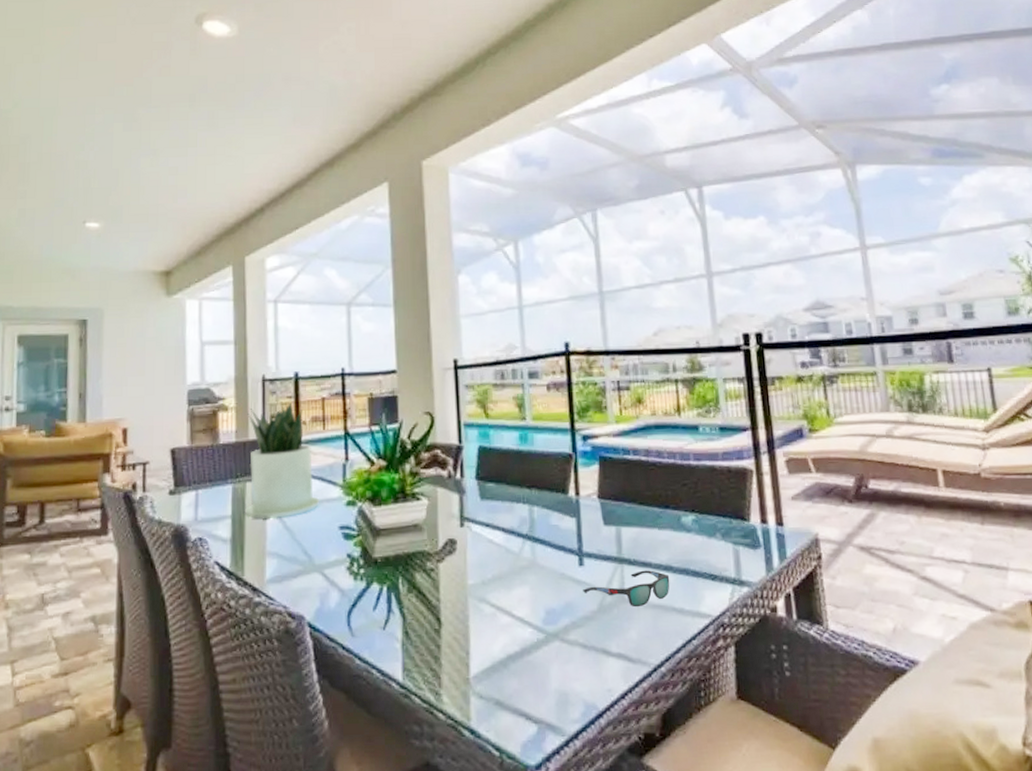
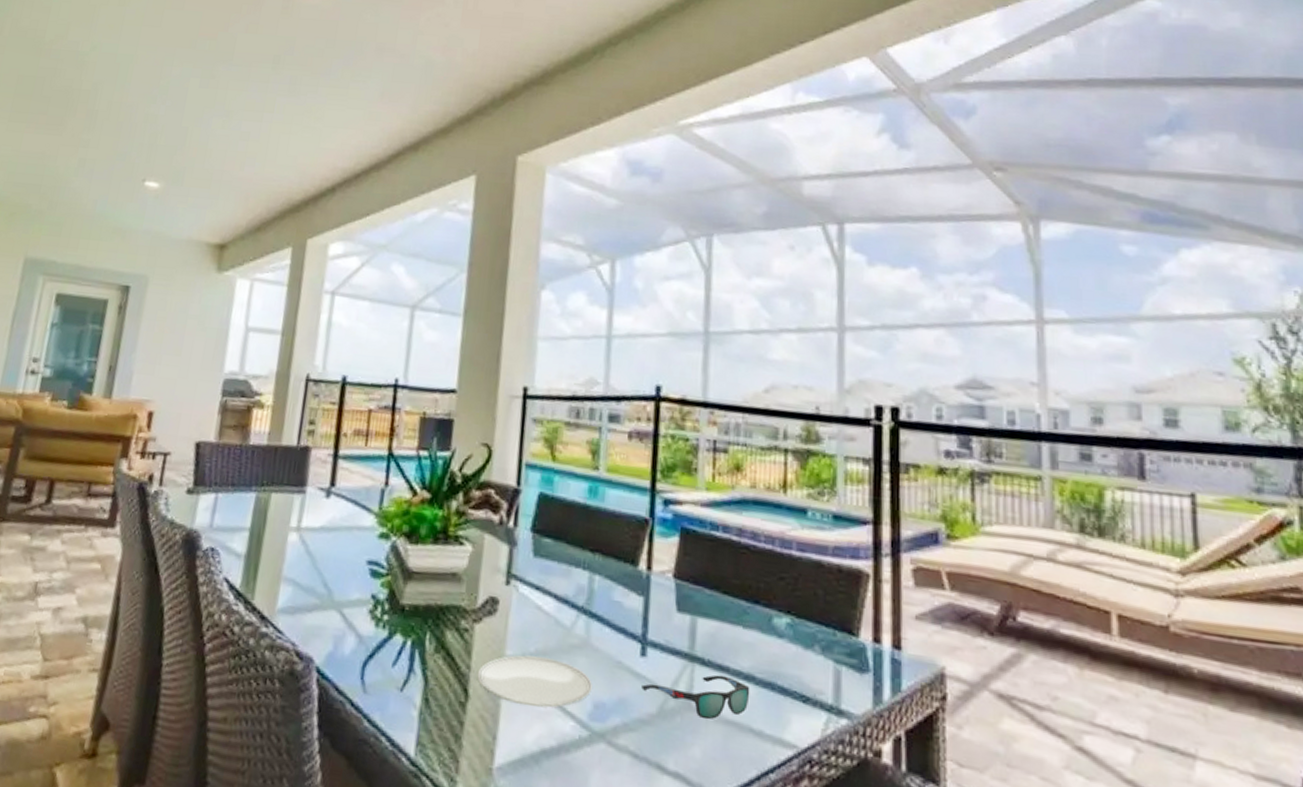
planter: present [244,404,320,519] -> none [264,410,350,541]
plate: none [446,581,543,623] -> present [477,655,592,708]

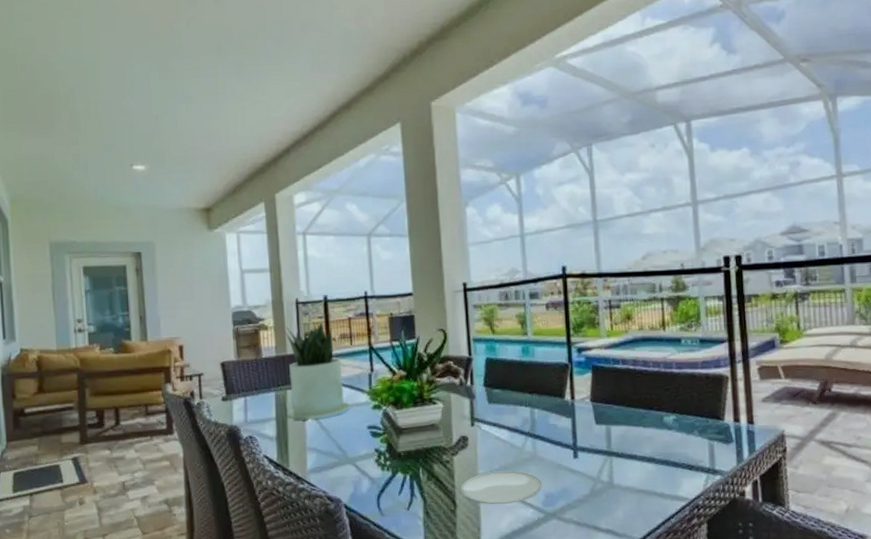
planter: none [264,410,350,541] -> present [284,323,350,420]
sunglasses: present [642,674,750,720] -> none [577,461,653,492]

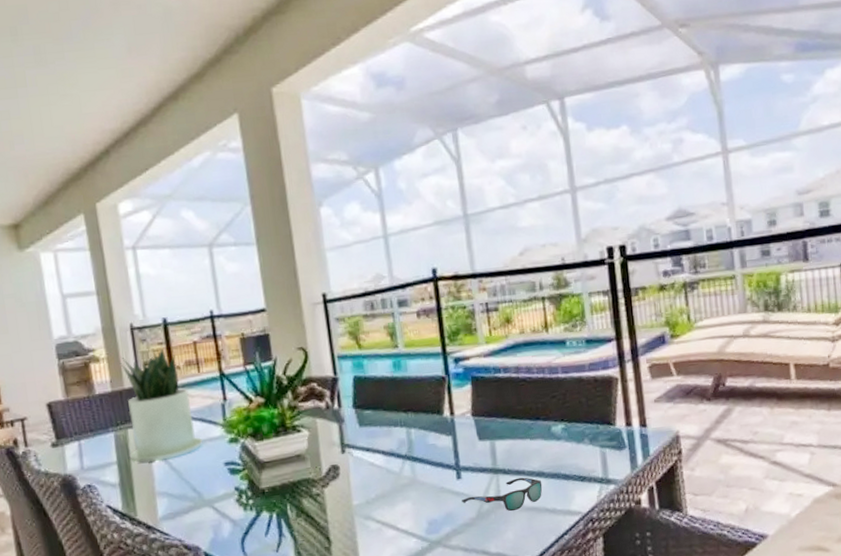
plate: present [460,471,543,505] -> none [334,498,425,538]
sunglasses: none [577,461,653,492] -> present [462,477,543,512]

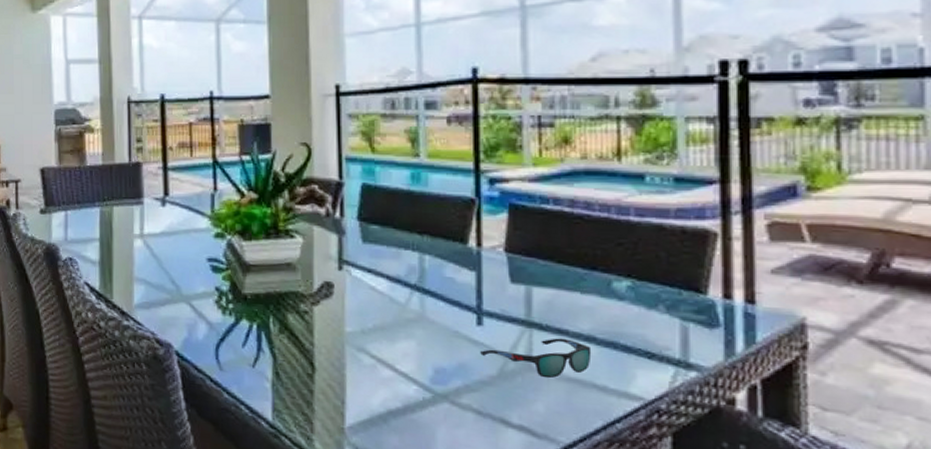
planter: present [120,350,203,462] -> none [112,128,188,245]

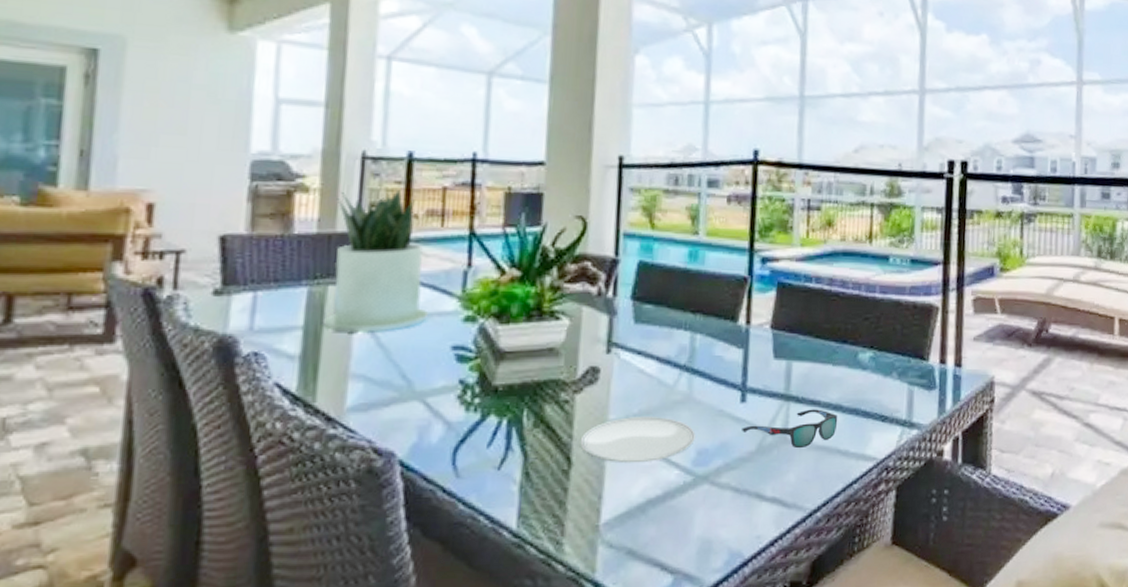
planter: none [112,128,188,245] -> present [322,191,429,332]
plate: none [321,331,431,376] -> present [580,417,695,464]

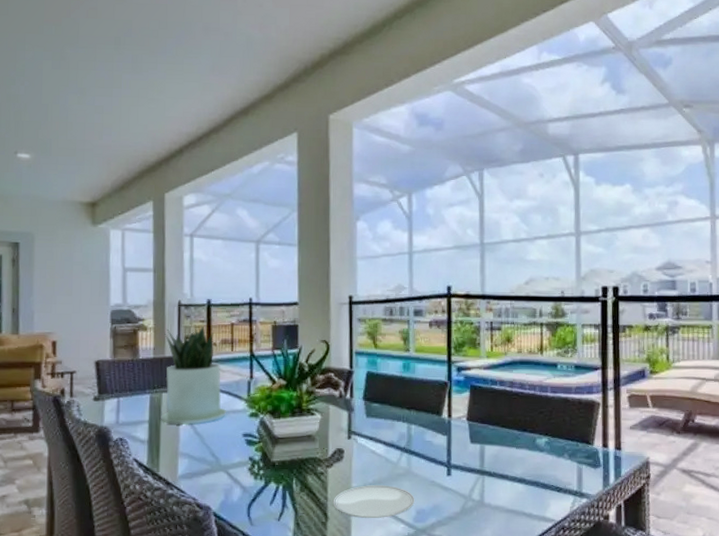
sunglasses: present [742,409,838,449] -> none [449,481,523,511]

